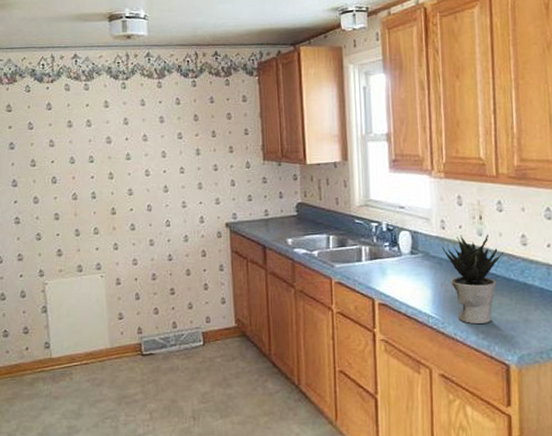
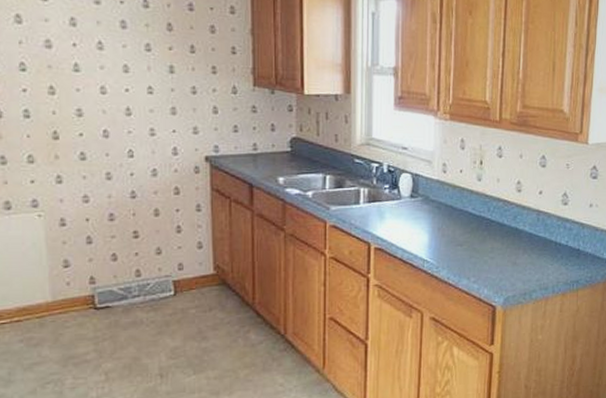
potted plant: present [442,234,503,323] -> none [442,179,499,268]

